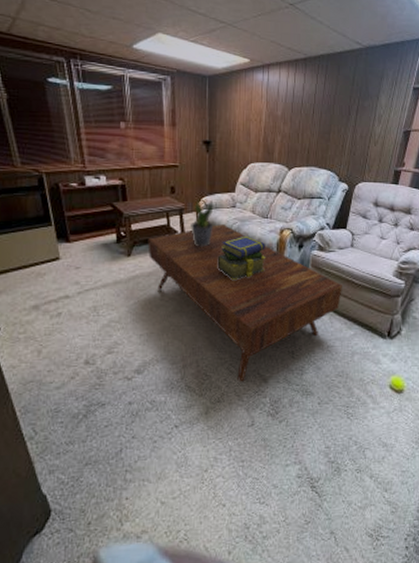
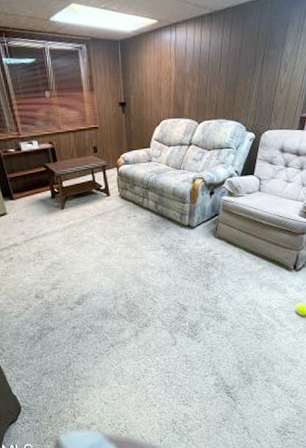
coffee table: present [147,224,342,382] -> none [77,177,251,310]
potted plant: present [191,199,214,247] -> none [113,155,133,198]
stack of books: present [217,235,266,281] -> none [138,186,181,226]

